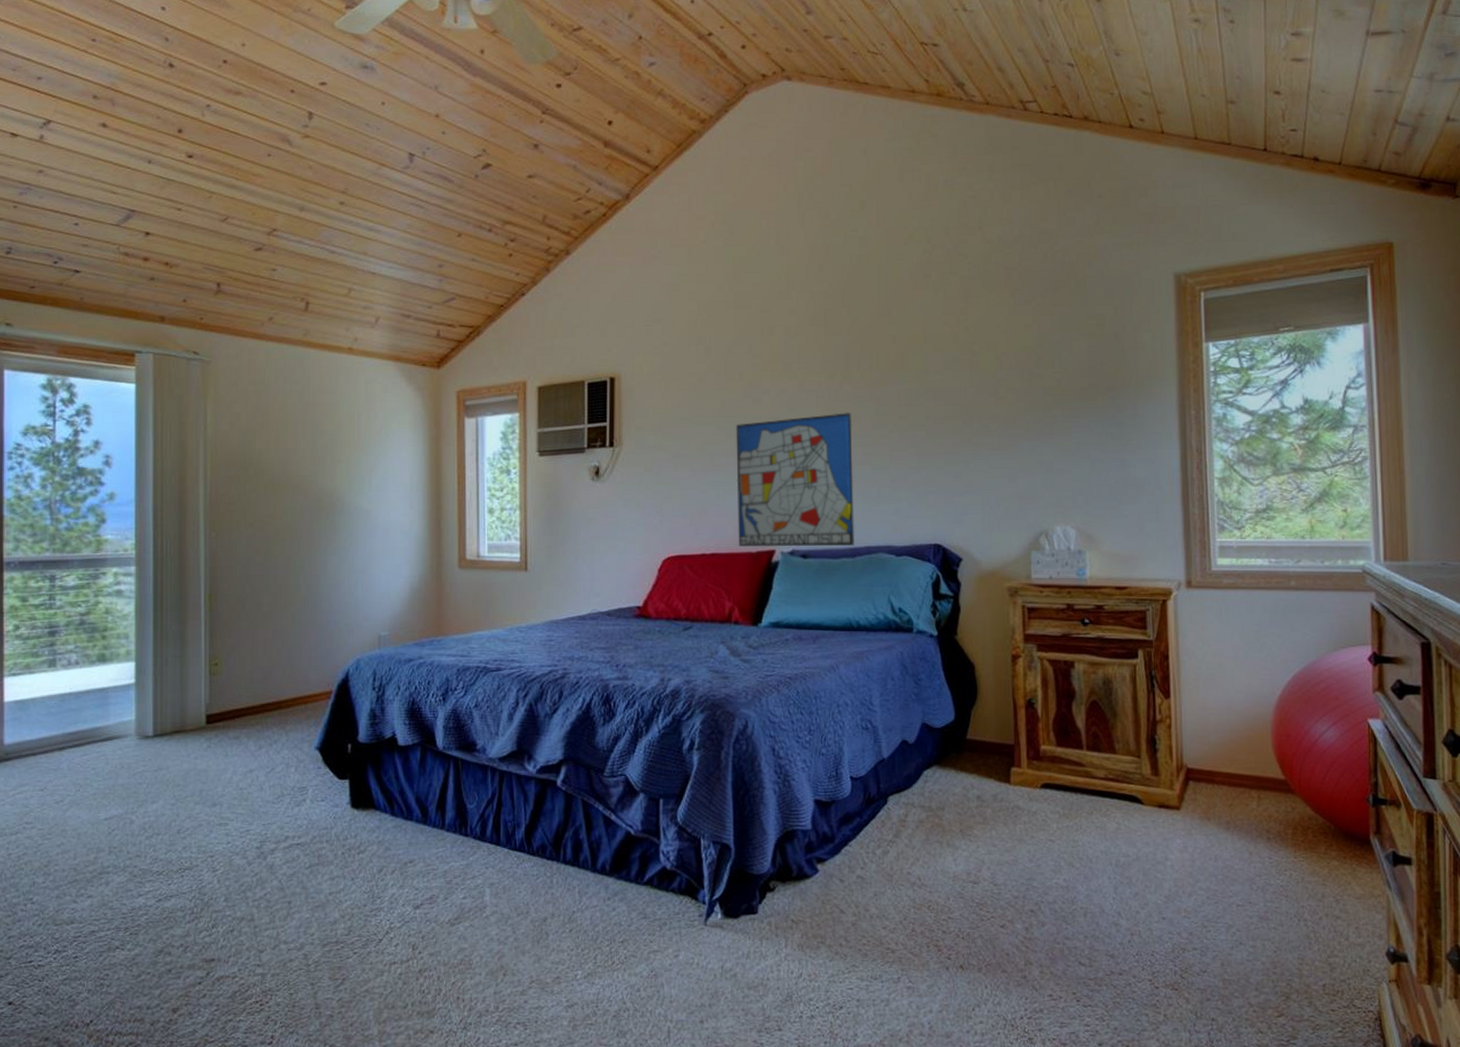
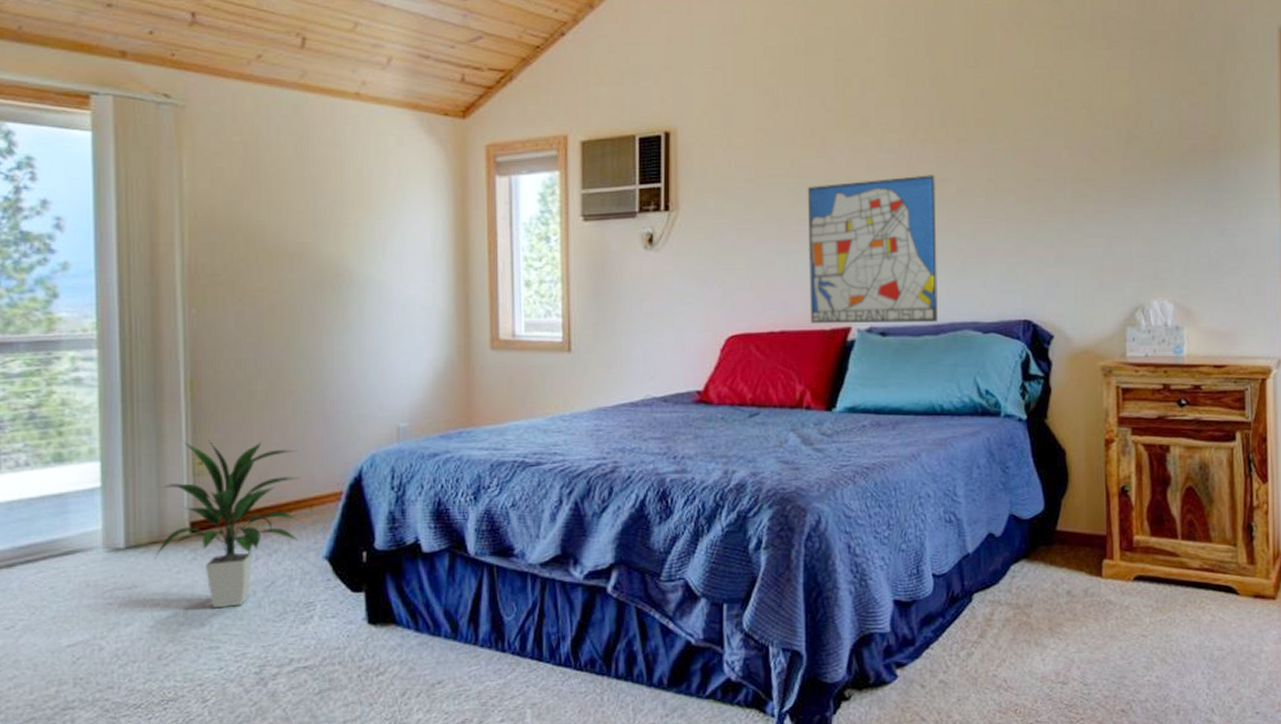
indoor plant: none [177,645,297,790] -> present [155,440,300,609]

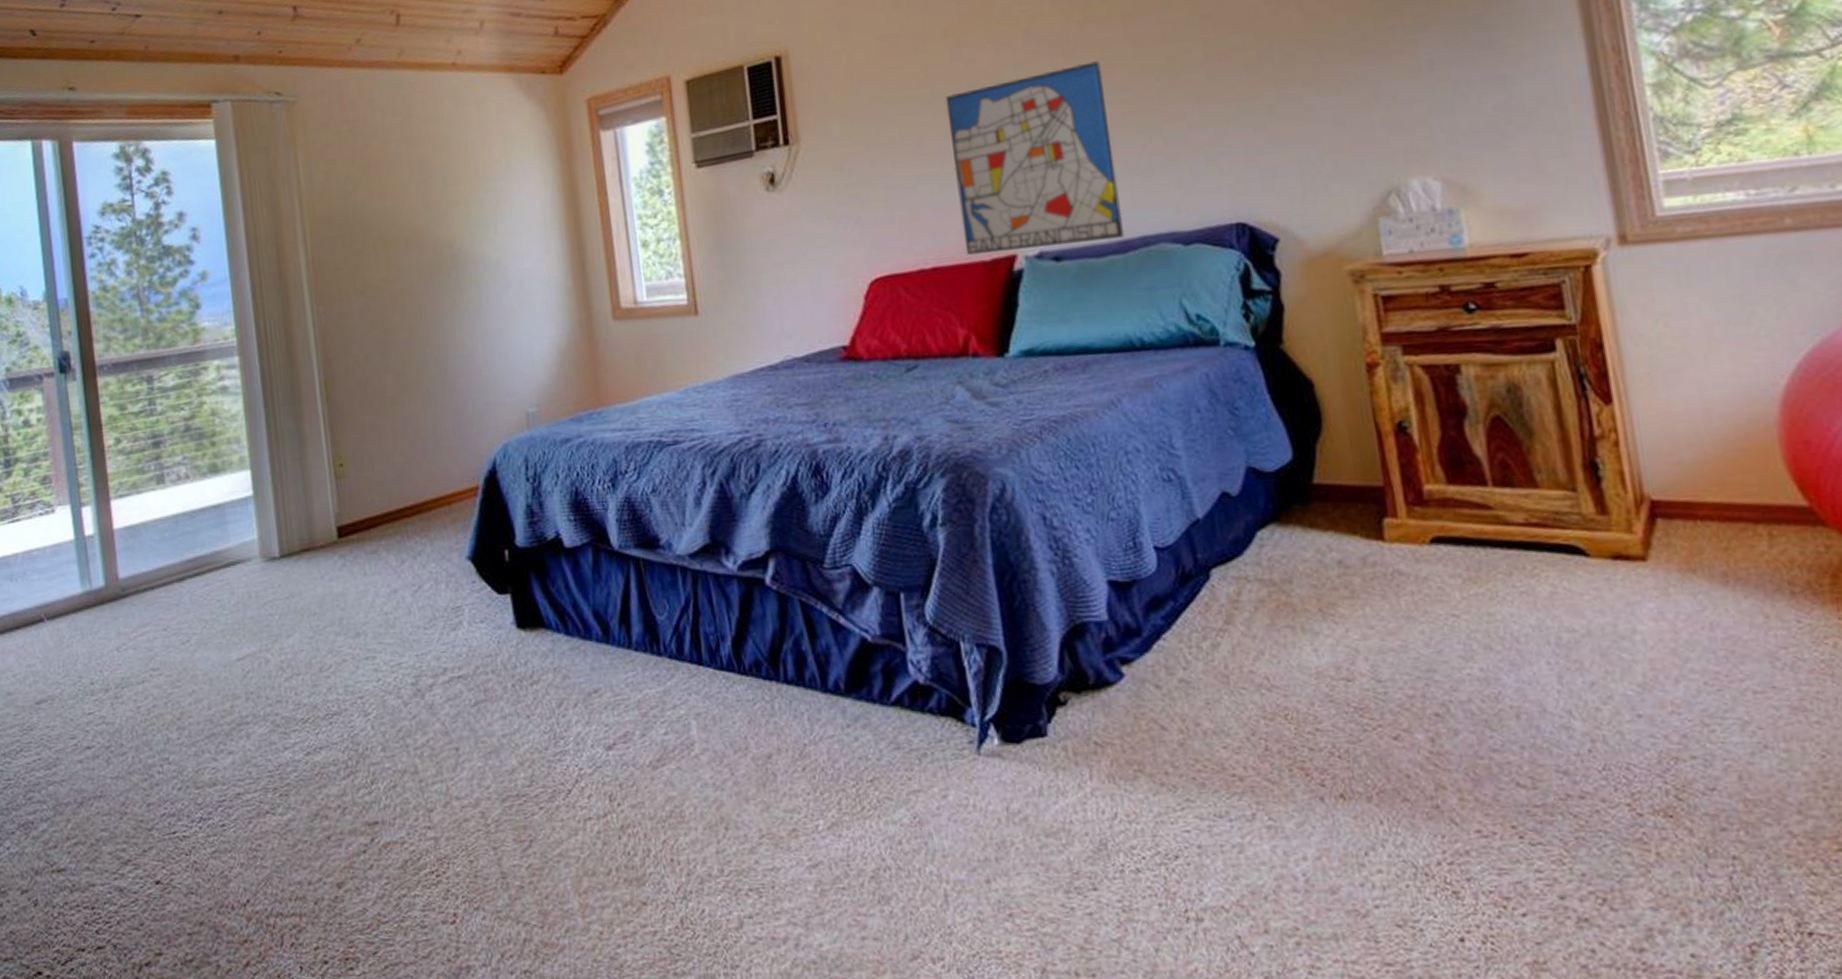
indoor plant: present [155,440,300,609] -> none [307,439,440,617]

